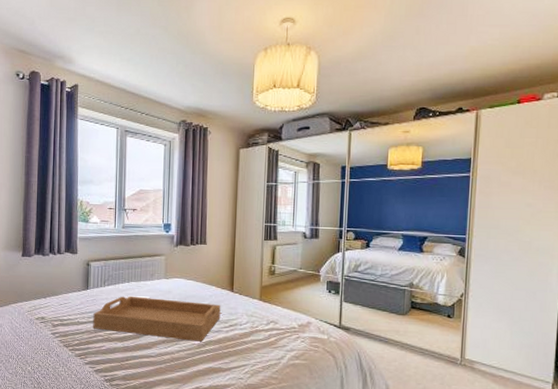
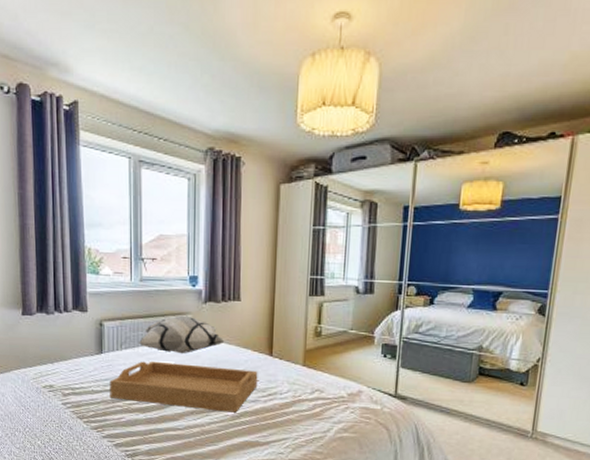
decorative pillow: none [119,256,193,290] -> present [138,315,225,354]

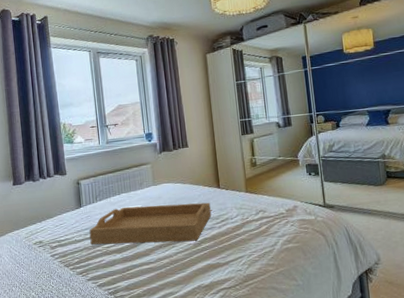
decorative pillow: present [138,315,225,354] -> none [109,165,180,198]

